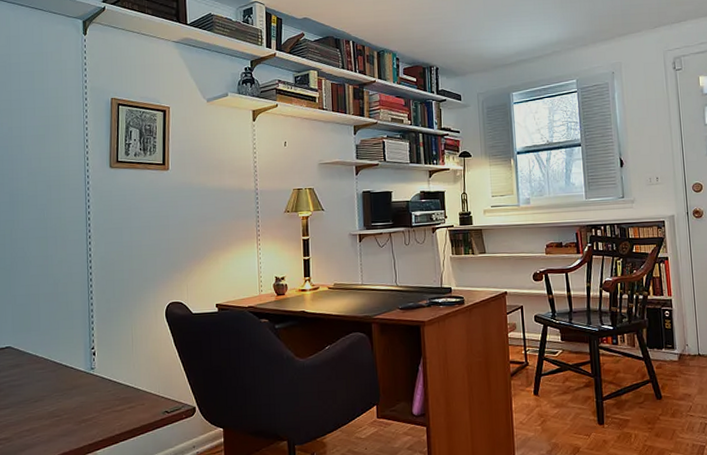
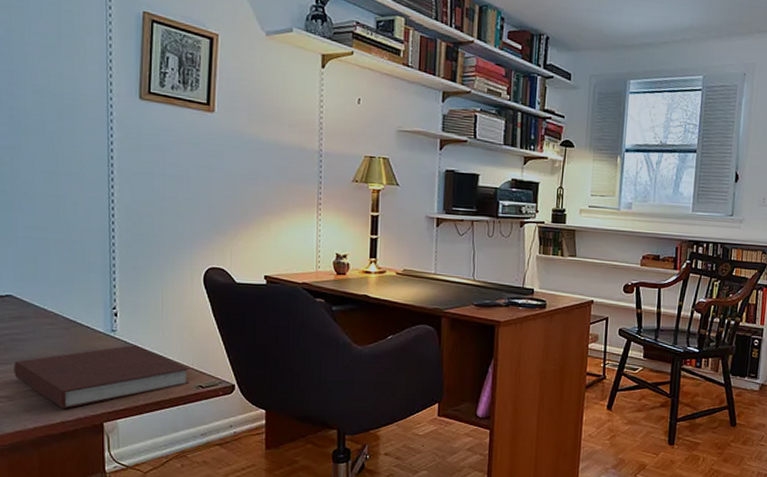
notebook: none [11,379,157,446] -> present [13,345,189,410]

